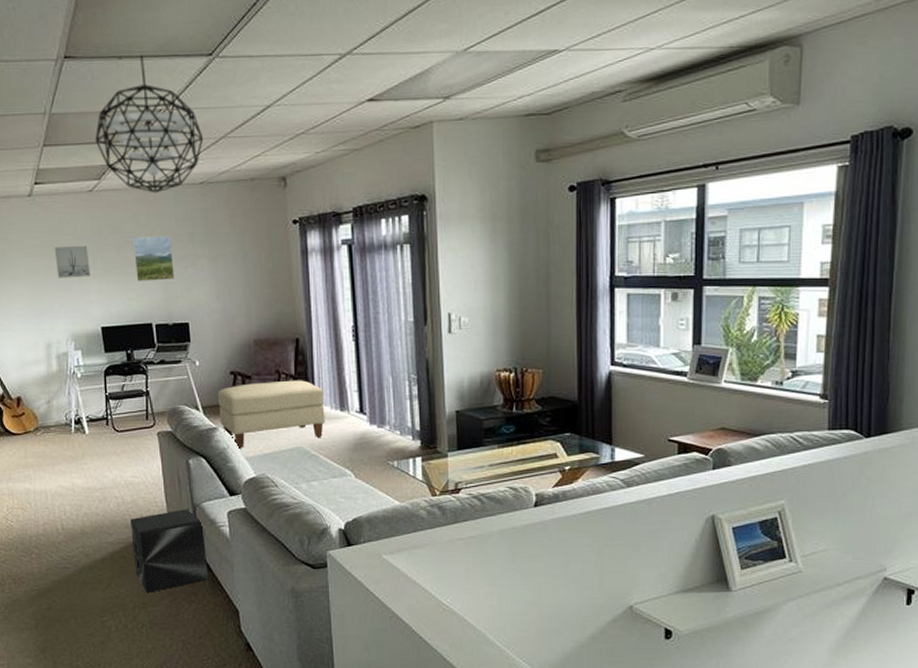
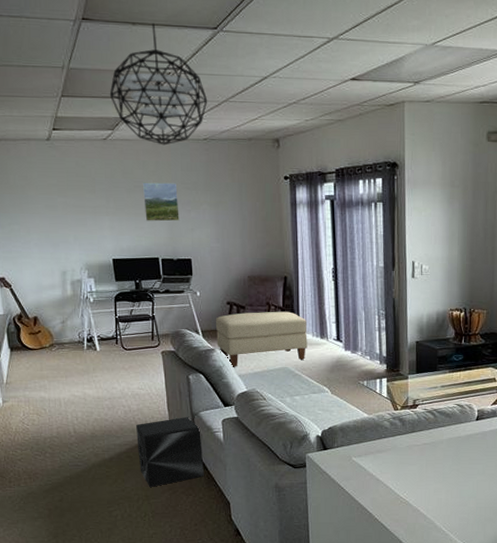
wall art: present [54,245,91,278] -> none [70,186,104,215]

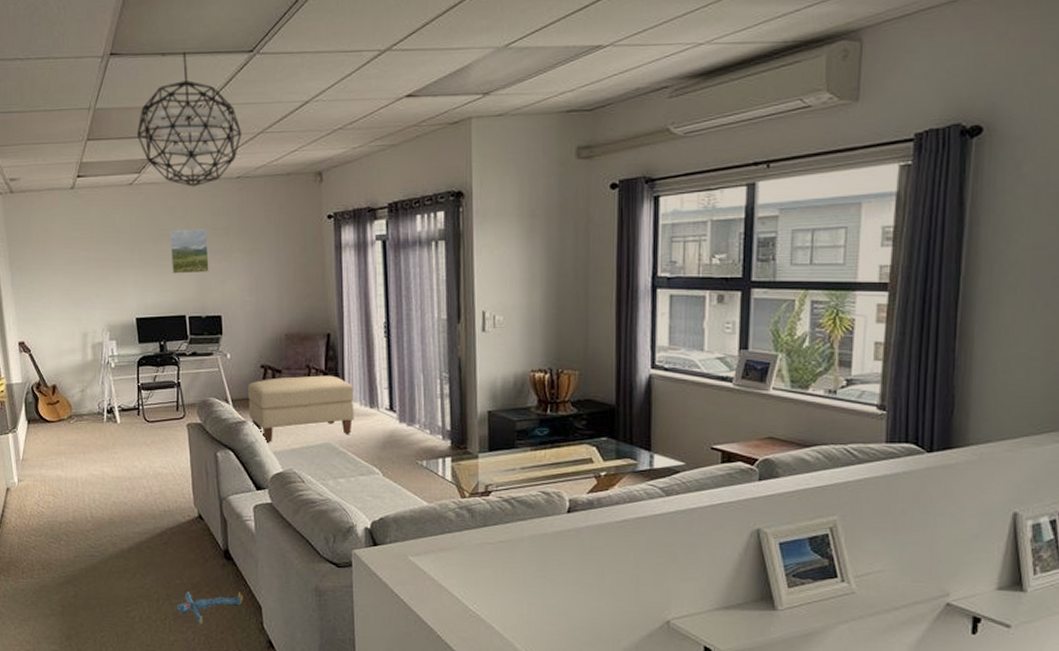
speaker: present [136,416,204,487] -> none [158,501,232,585]
plush toy: none [154,491,213,519] -> present [176,591,243,624]

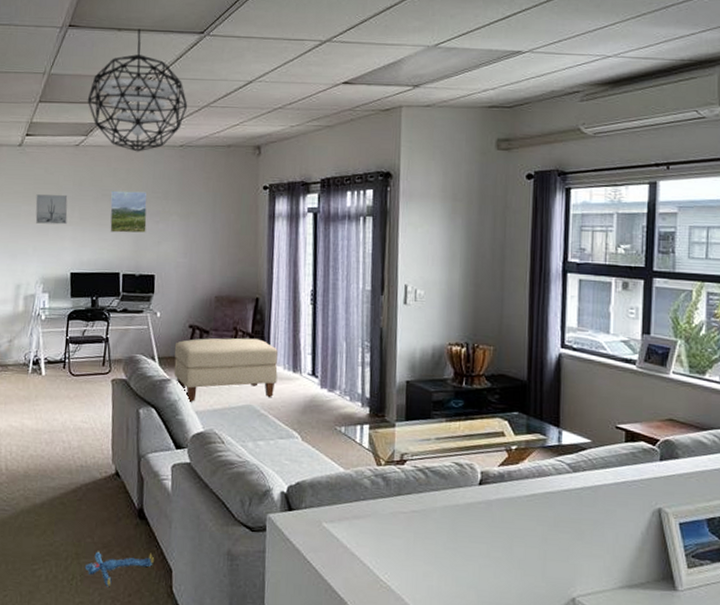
wall art: none [94,237,128,269] -> present [35,194,68,225]

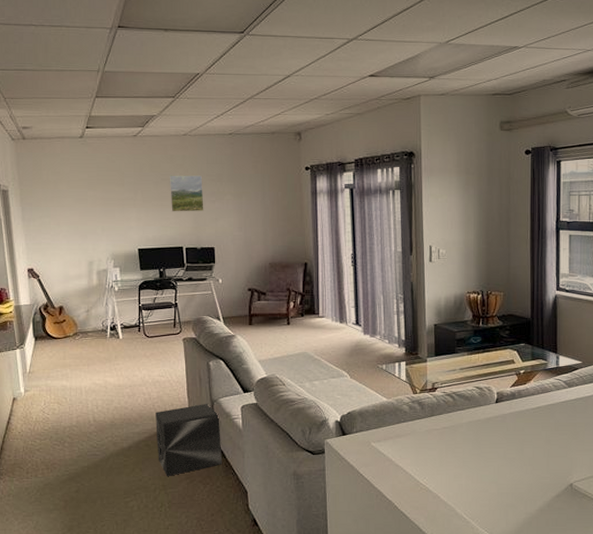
wall art: present [35,194,68,225] -> none [100,180,131,207]
speaker: none [73,458,147,543] -> present [156,403,222,476]
plush toy: present [84,551,154,586] -> none [171,479,231,509]
pendant light: present [87,29,188,152] -> none [141,29,234,140]
ottoman: present [174,337,278,402] -> none [236,297,327,353]

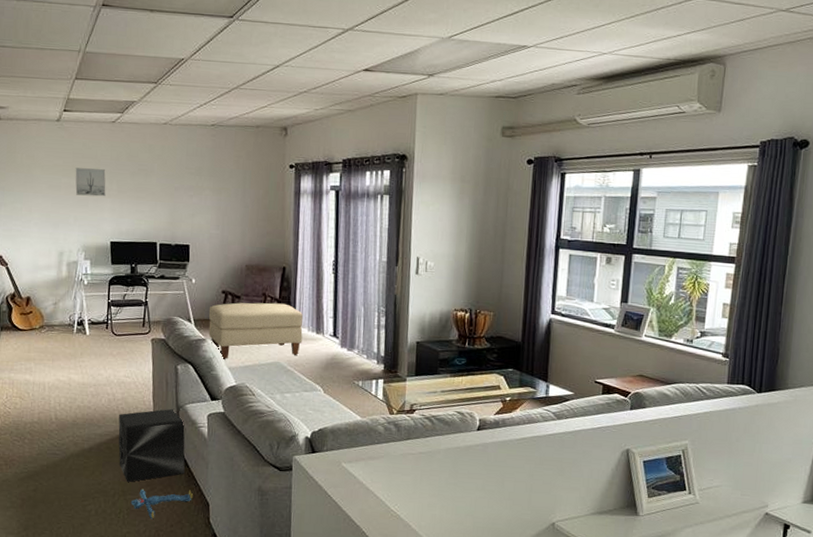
wall art: none [100,180,131,207] -> present [75,167,106,197]
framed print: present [169,175,204,212] -> none [146,165,182,206]
plush toy: none [171,479,231,509] -> present [130,489,193,518]
ottoman: none [236,297,327,353] -> present [208,302,303,359]

